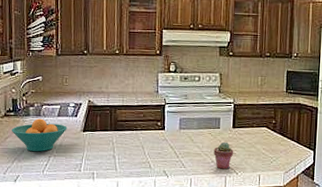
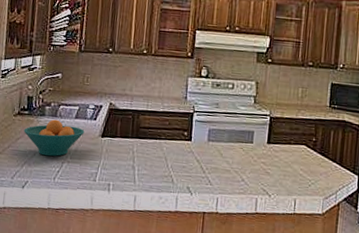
potted succulent: present [213,141,233,170] -> none [244,158,267,191]

